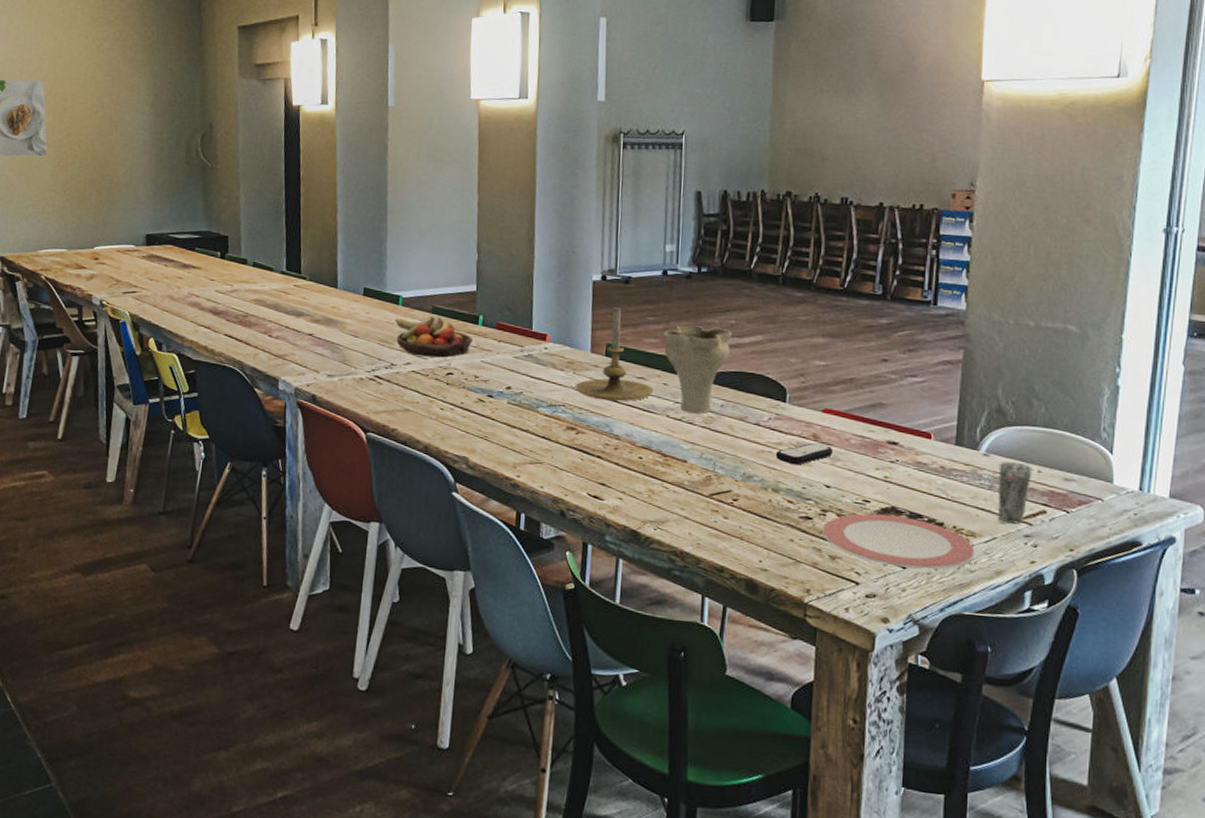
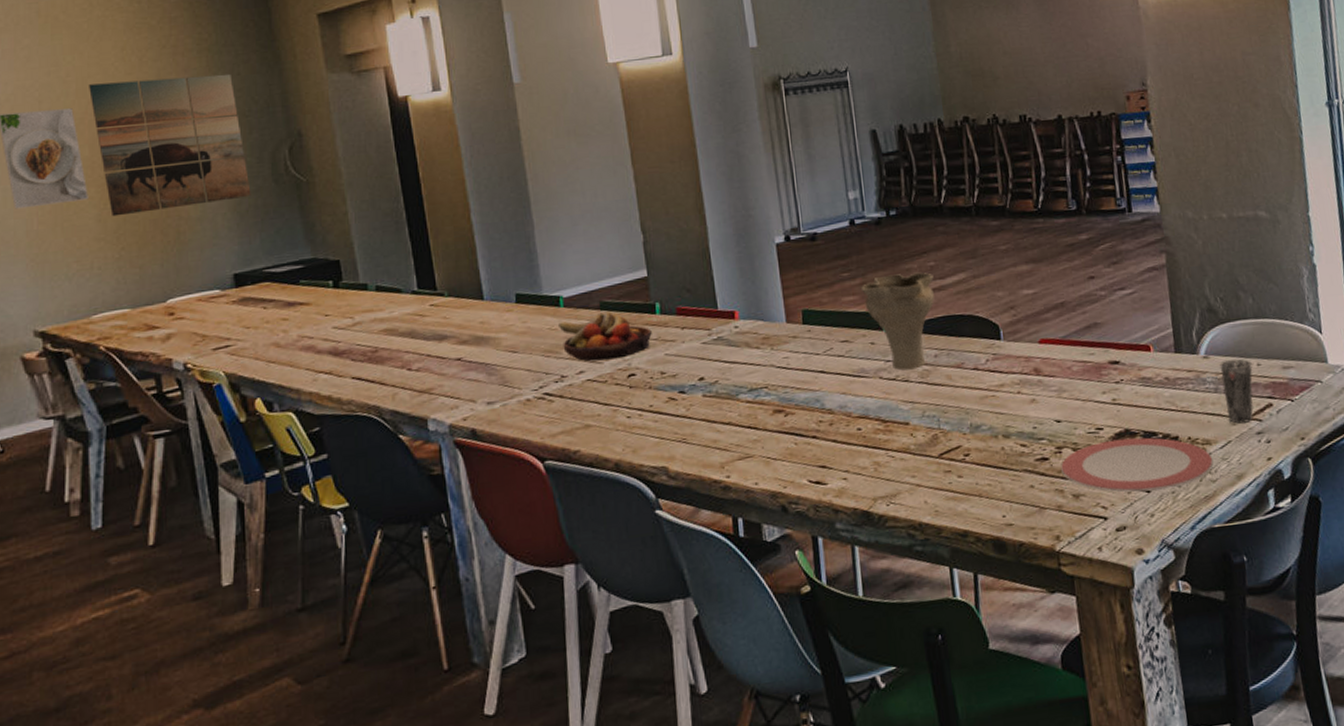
wall art: none [58,63,168,174] -> present [89,73,251,217]
candle holder: present [575,306,654,402] -> none [775,267,861,374]
remote control: present [775,443,833,465] -> none [999,377,1058,405]

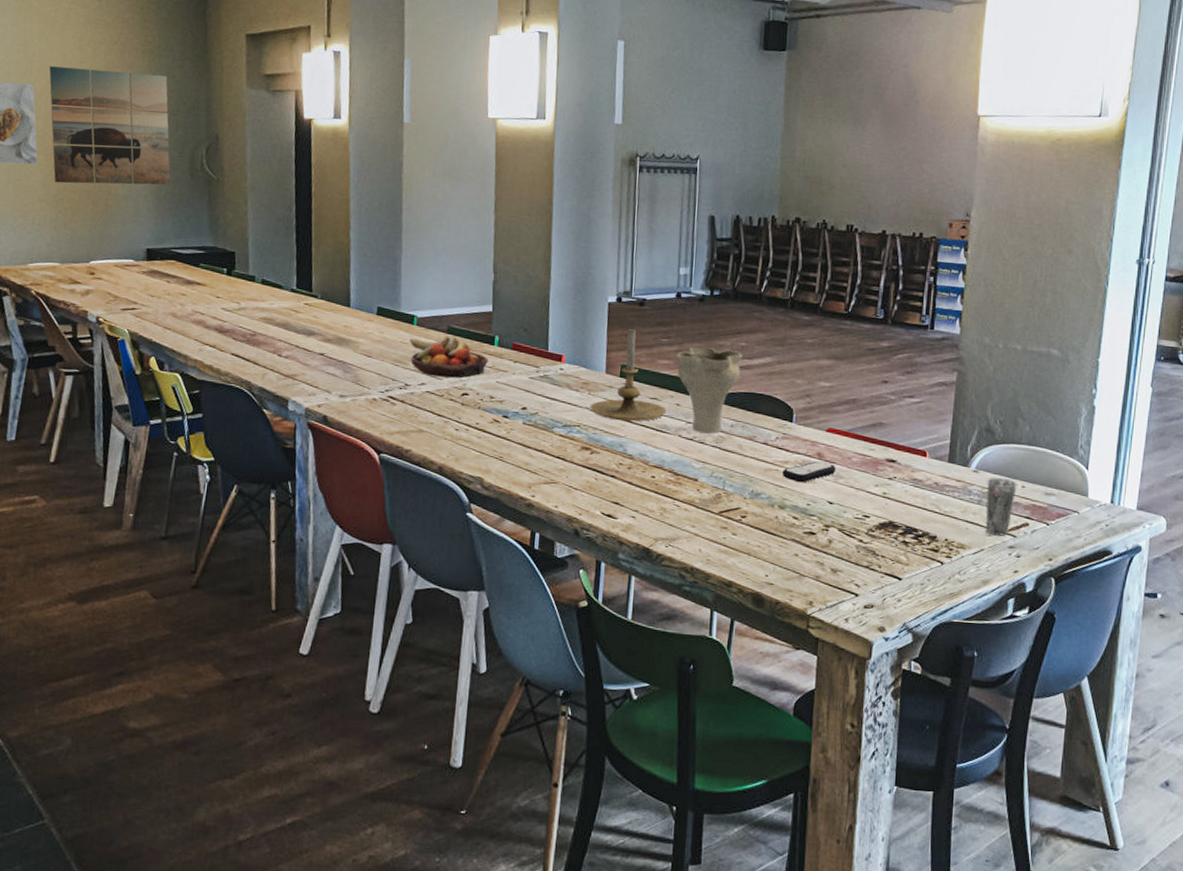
candle holder: none [775,267,861,374] -> present [590,328,667,422]
remote control: none [999,377,1058,405] -> present [782,461,836,483]
plate: present [1061,437,1214,493] -> none [825,528,964,581]

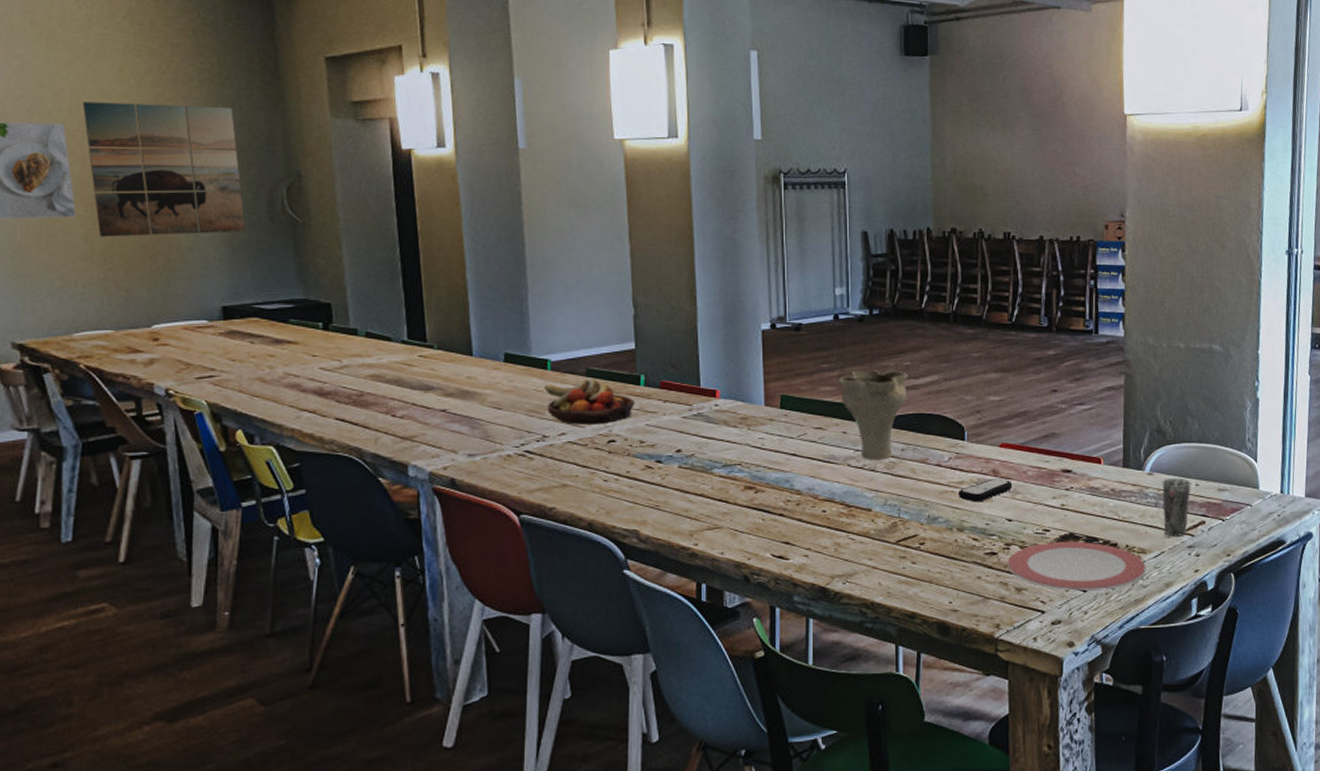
candle holder: present [590,328,667,422] -> none [750,356,833,455]
plate: none [825,528,964,581] -> present [1008,541,1146,591]

